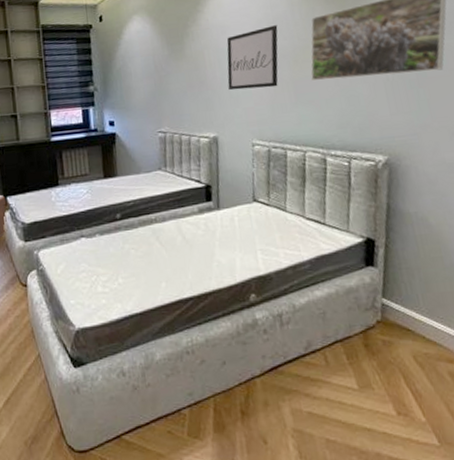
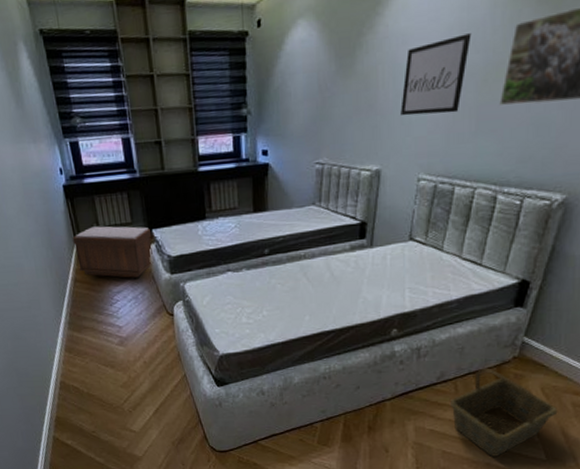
basket: none [323,335,437,444] -> present [451,369,558,457]

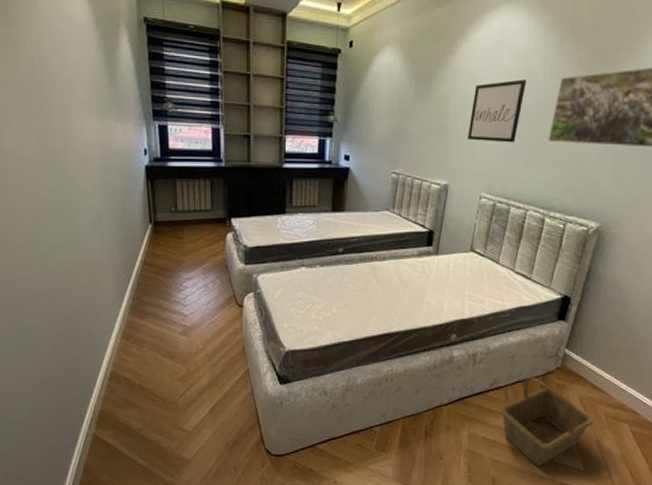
bench: present [72,226,154,278] -> none [147,210,230,265]

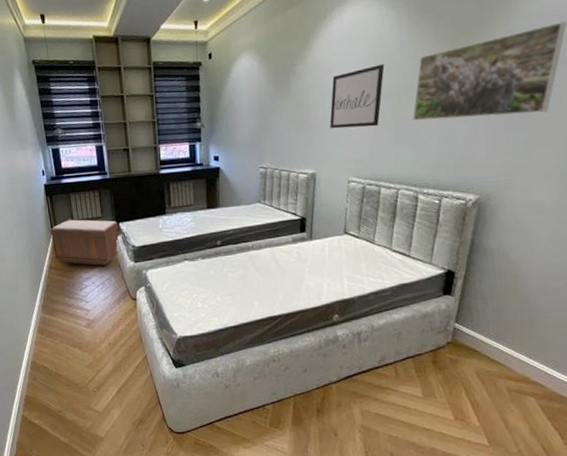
bench: none [147,210,230,265] -> present [50,219,120,266]
basket: present [501,378,594,466] -> none [392,353,495,441]

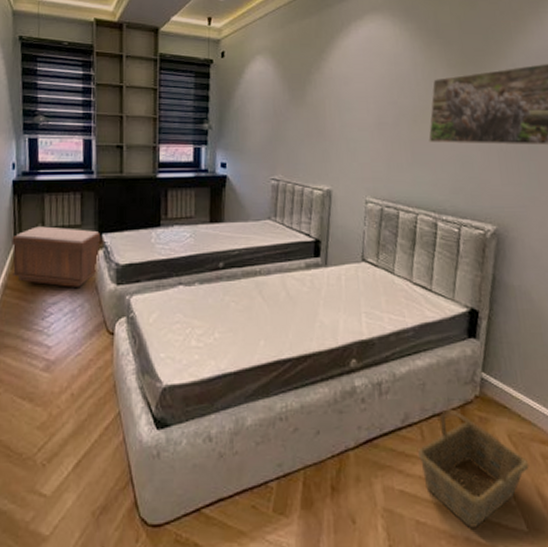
wall art: present [329,64,385,129] -> none [346,83,400,145]
basket: none [392,353,495,441] -> present [418,410,529,528]

